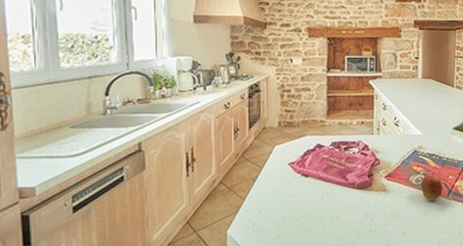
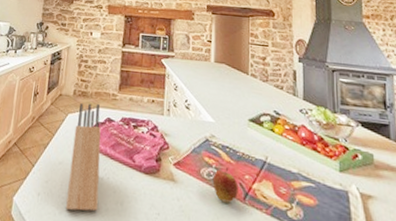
knife block: none [283,131,315,233] -> present [66,103,101,212]

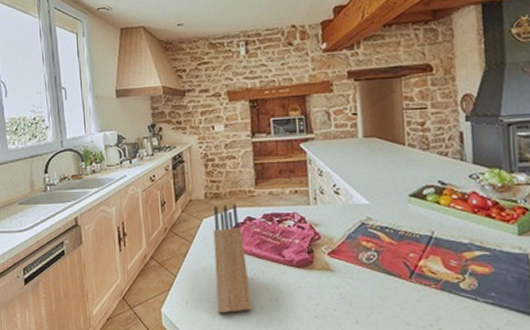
fruit: present [212,167,238,203] -> none [373,249,403,284]

